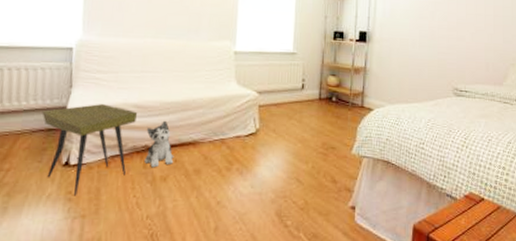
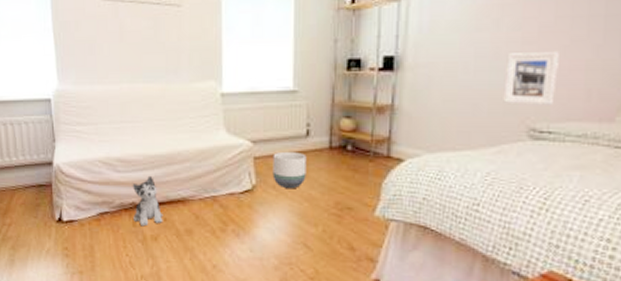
side table: present [42,104,138,196] -> none [31,159,122,252]
planter: none [273,101,301,133] -> present [272,151,307,189]
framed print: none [437,35,469,72] -> present [503,50,559,105]

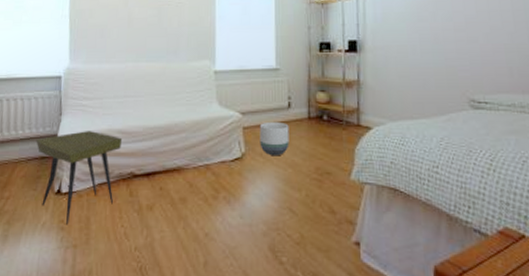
side table: none [31,159,122,252] -> present [36,131,123,225]
plush toy: present [132,175,163,227] -> none [131,146,159,196]
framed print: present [503,50,559,105] -> none [444,37,486,80]

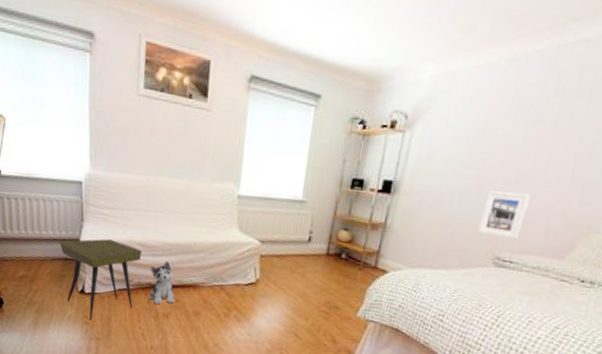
plush toy: none [131,146,159,196] -> present [149,261,176,305]
planter: present [259,121,289,156] -> none [274,252,306,286]
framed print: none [444,37,486,80] -> present [477,190,530,239]

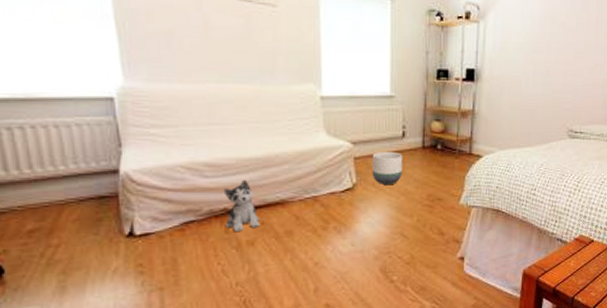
side table: present [59,239,142,321] -> none [87,164,210,268]
planter: none [274,252,306,286] -> present [372,151,403,186]
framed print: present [477,190,530,239] -> none [552,71,587,112]

